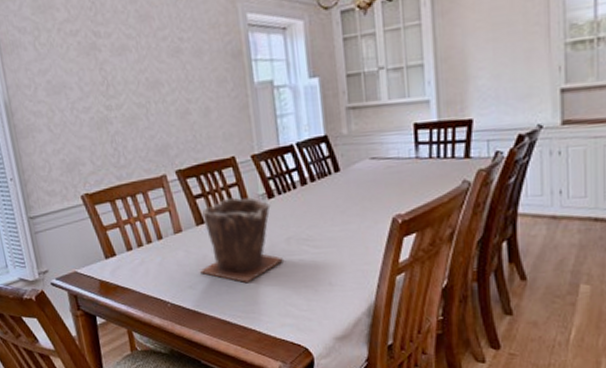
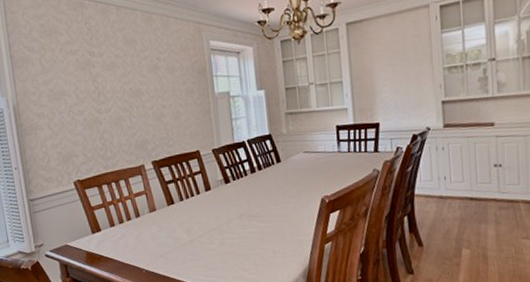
plant pot: present [200,197,285,283] -> none [170,183,238,252]

